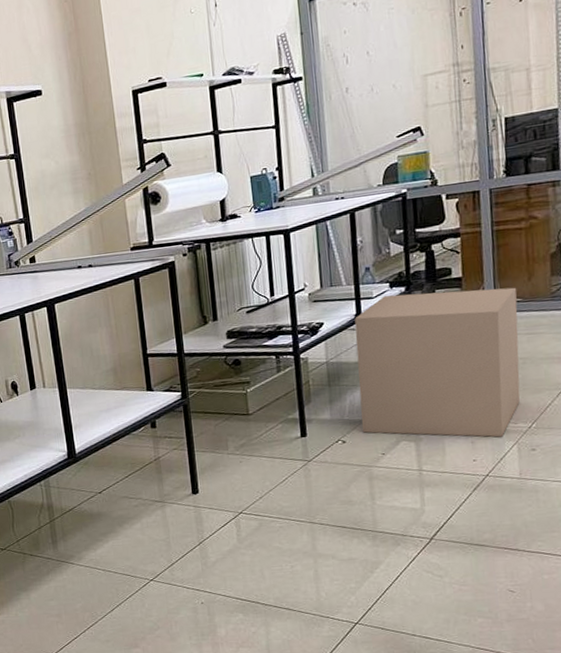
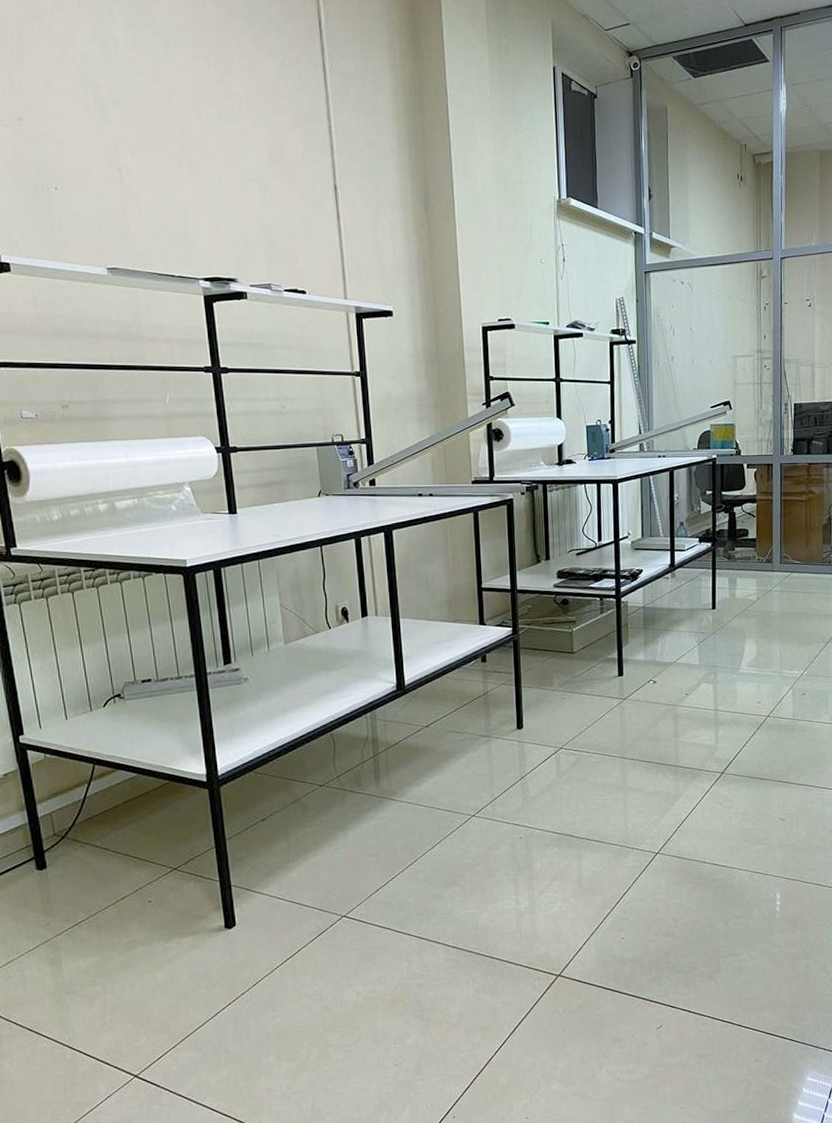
cardboard box: present [355,287,520,438] -> none [669,549,797,682]

